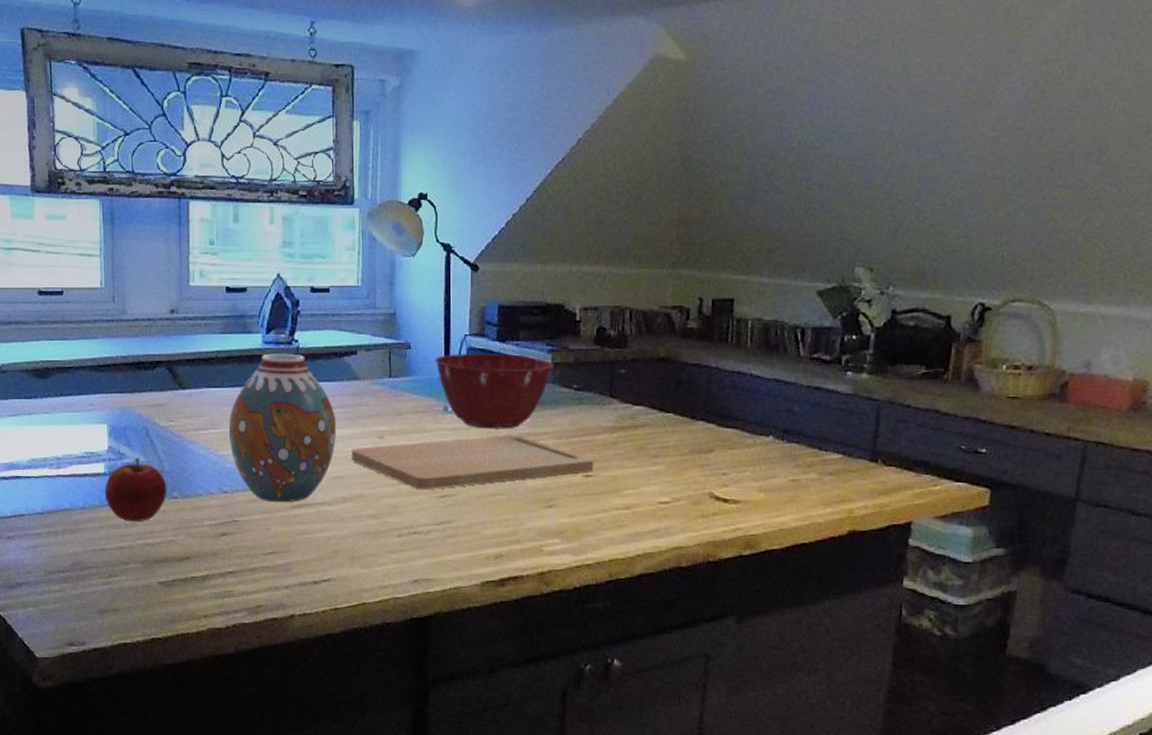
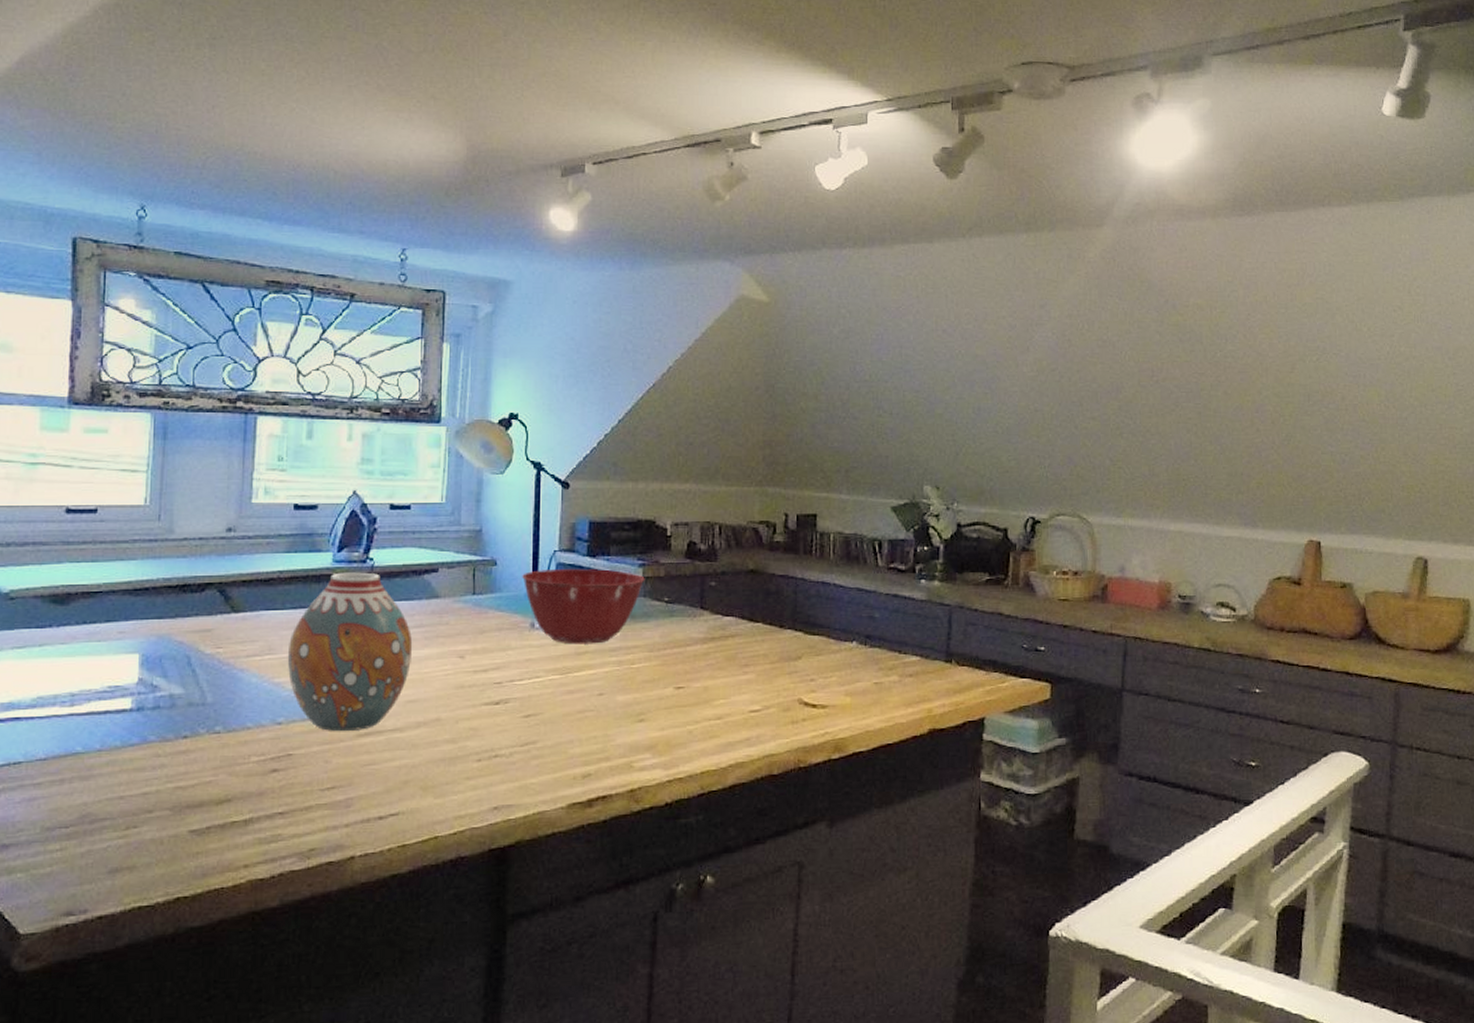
apple: present [104,458,167,522] -> none [129,690,209,763]
cutting board: present [352,435,594,491] -> none [428,649,685,711]

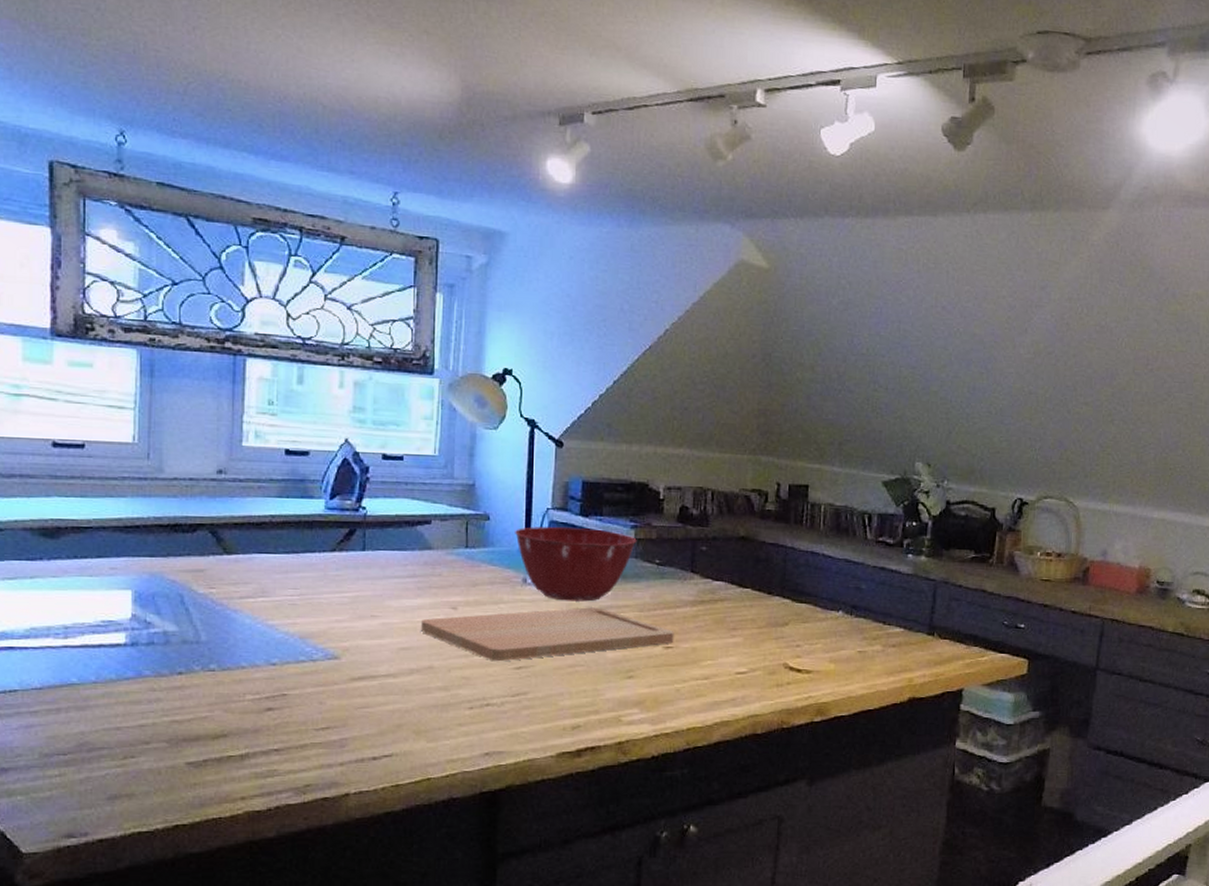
vase: present [287,572,413,732] -> none [280,520,406,675]
cutting board: none [428,649,685,711] -> present [421,607,674,662]

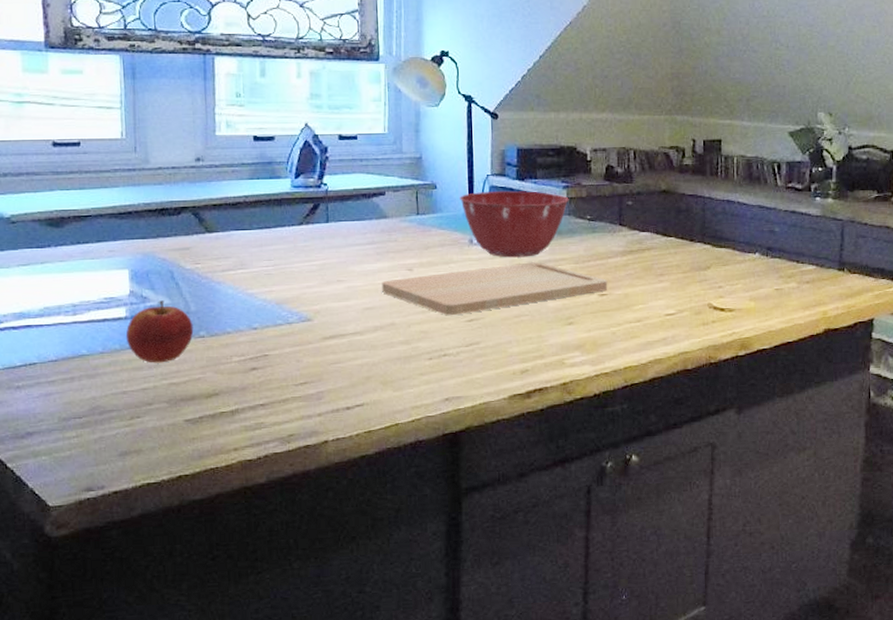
apple: none [123,627,203,697] -> present [125,300,194,363]

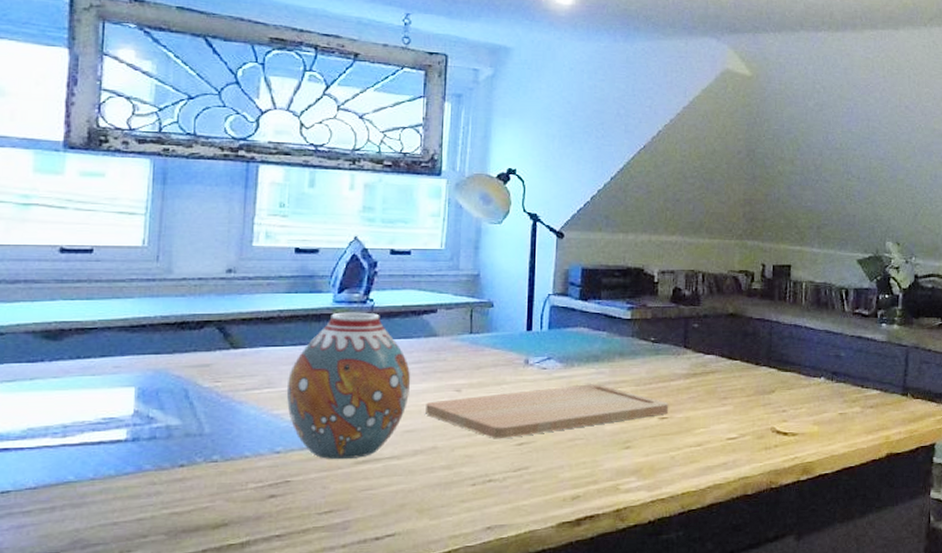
apple: present [125,300,194,363] -> none [123,421,206,491]
vase: none [257,196,367,336] -> present [286,312,411,460]
mixing bowl: present [460,191,569,258] -> none [518,311,633,379]

